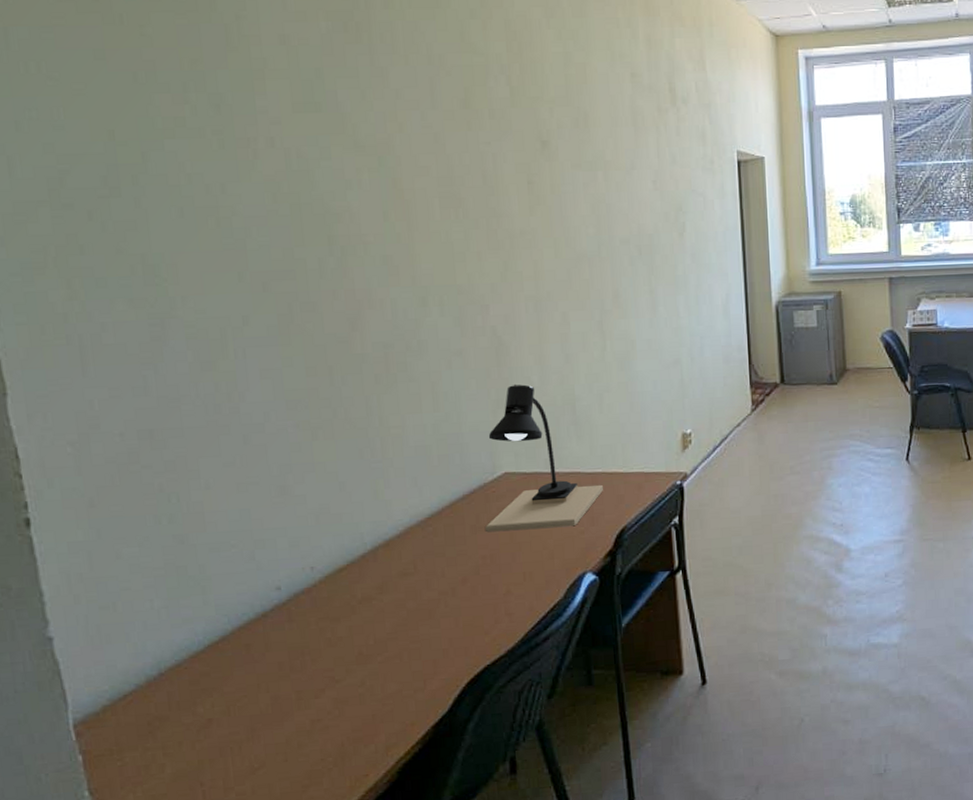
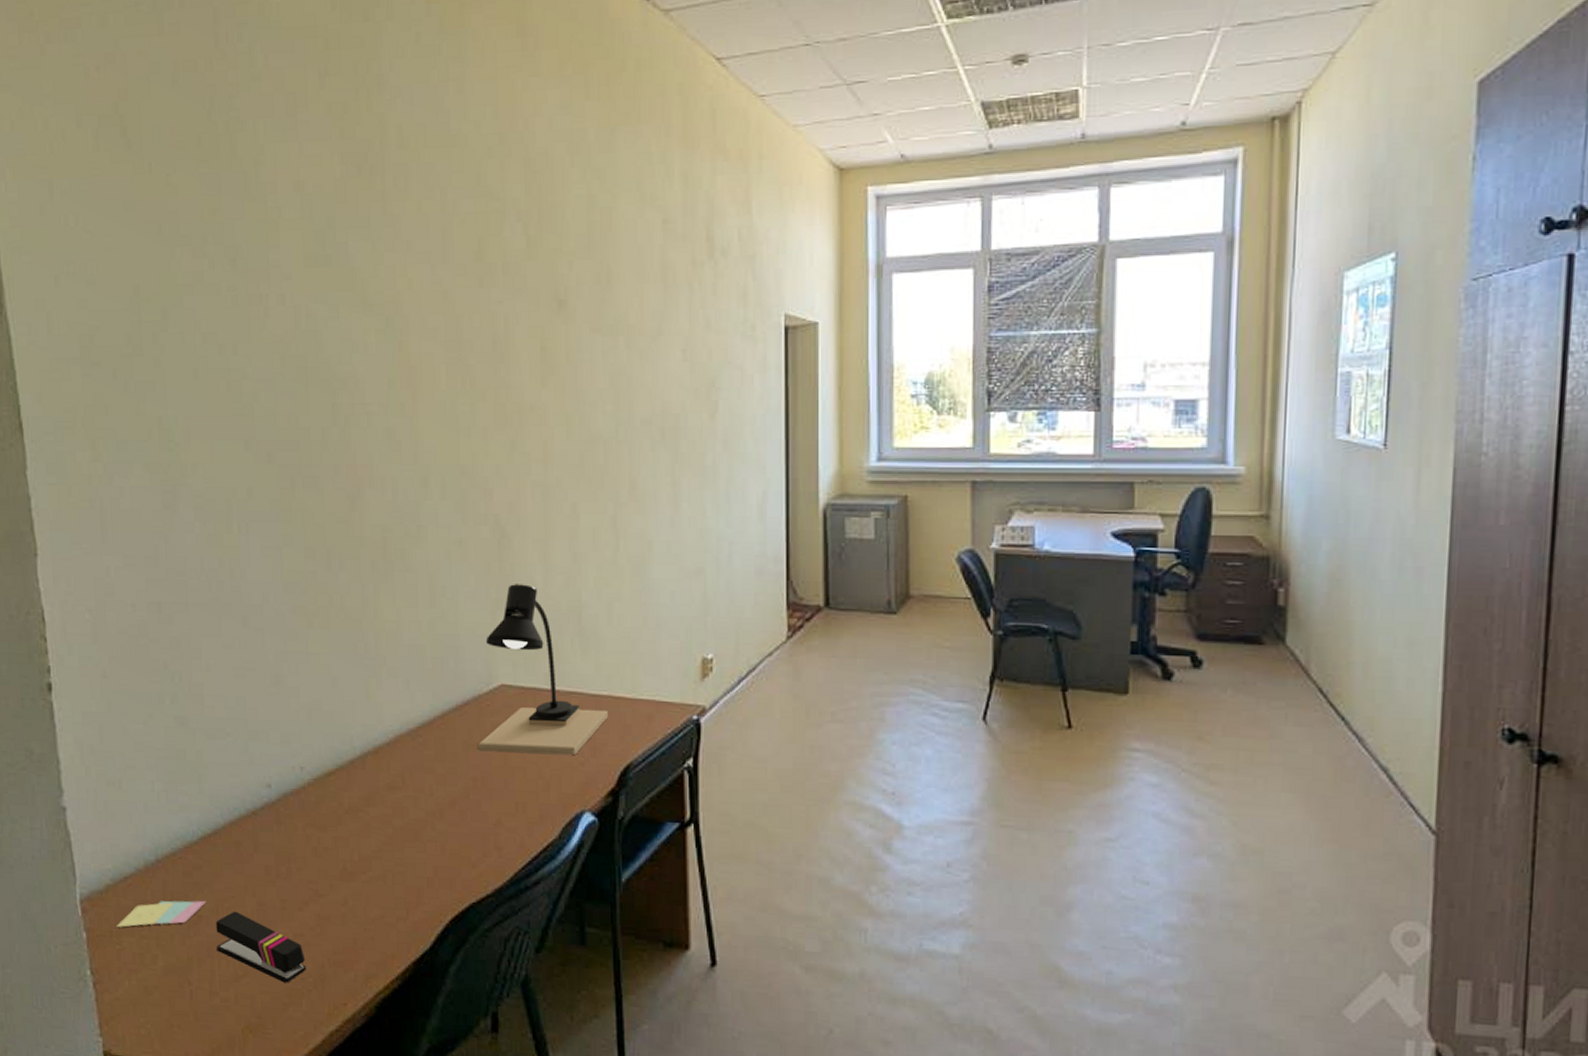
sticky notes: none [116,704,217,744] -> present [116,900,207,927]
stapler: none [227,709,326,767] -> present [215,911,306,983]

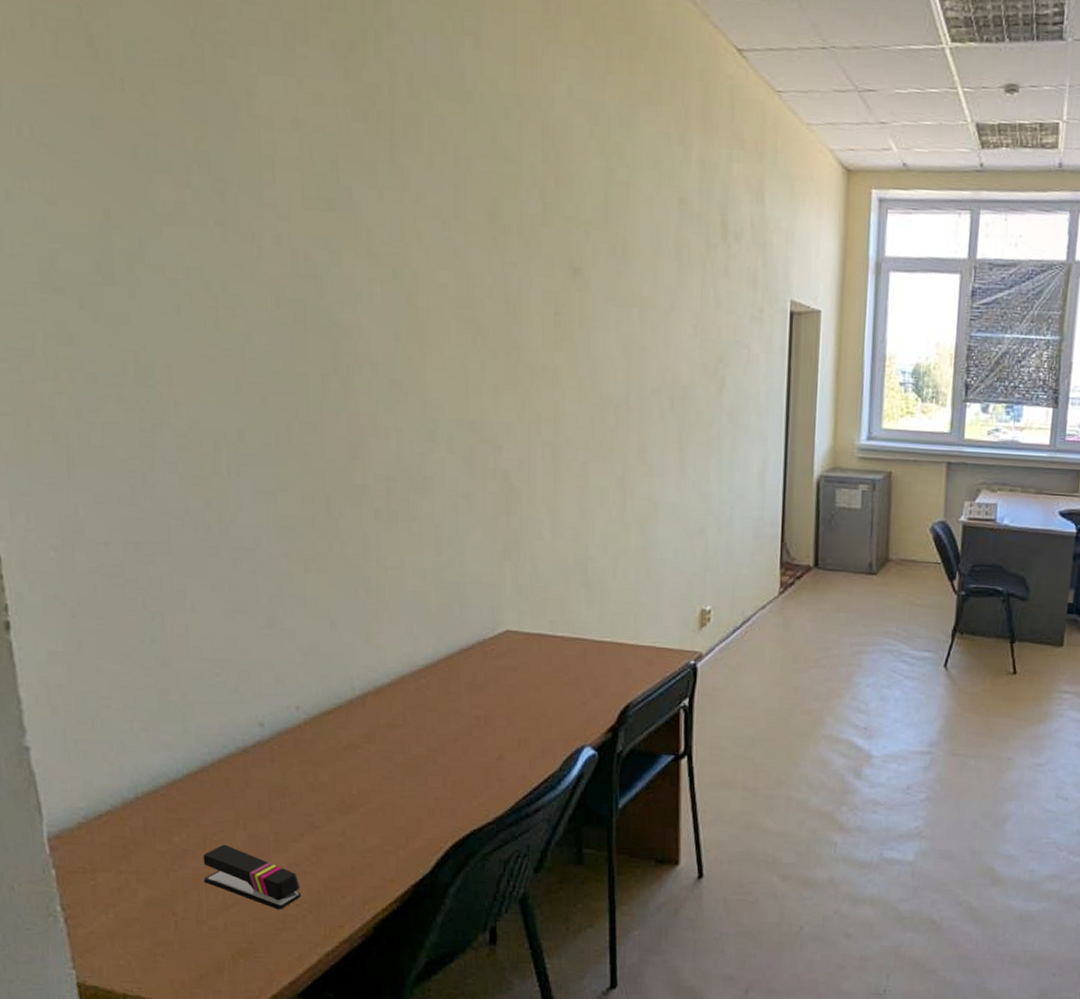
sticky notes: present [116,900,207,927] -> none [90,835,193,864]
desk lamp: present [477,582,609,756] -> none [481,535,611,696]

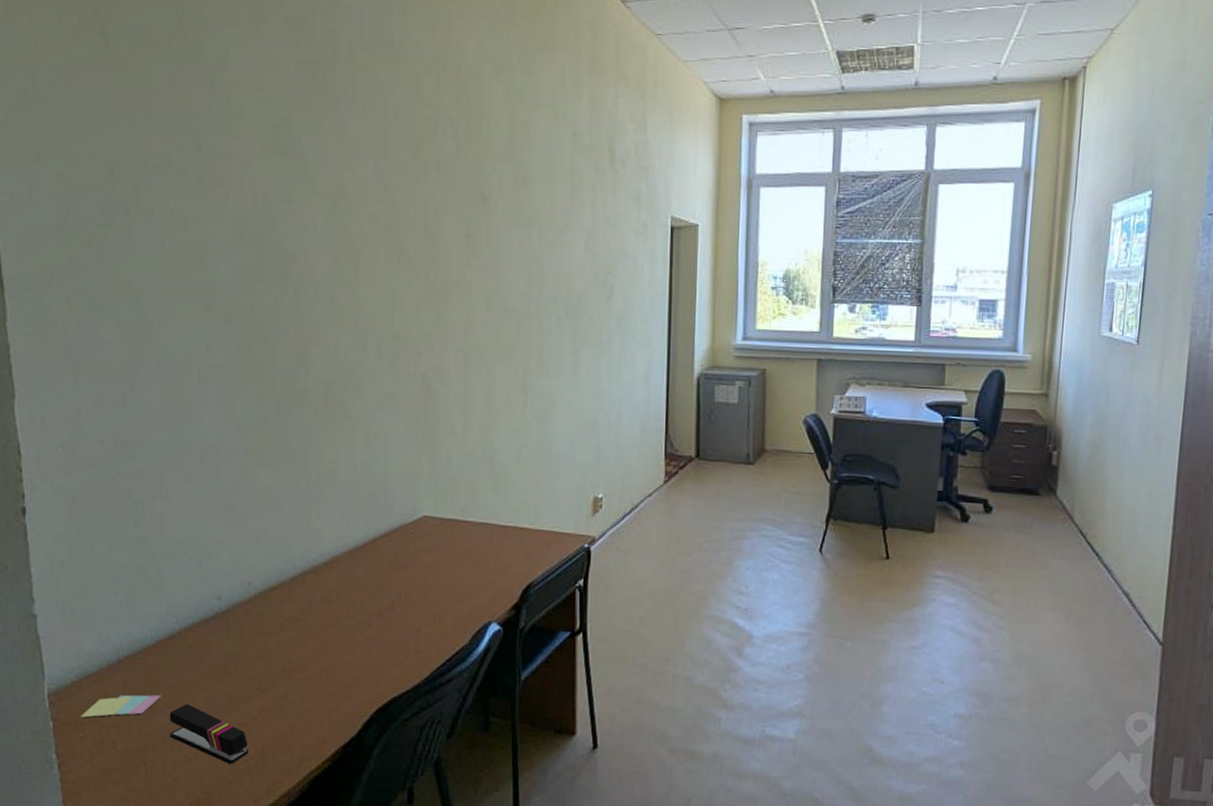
sticky notes: none [90,835,193,864] -> present [80,694,162,718]

